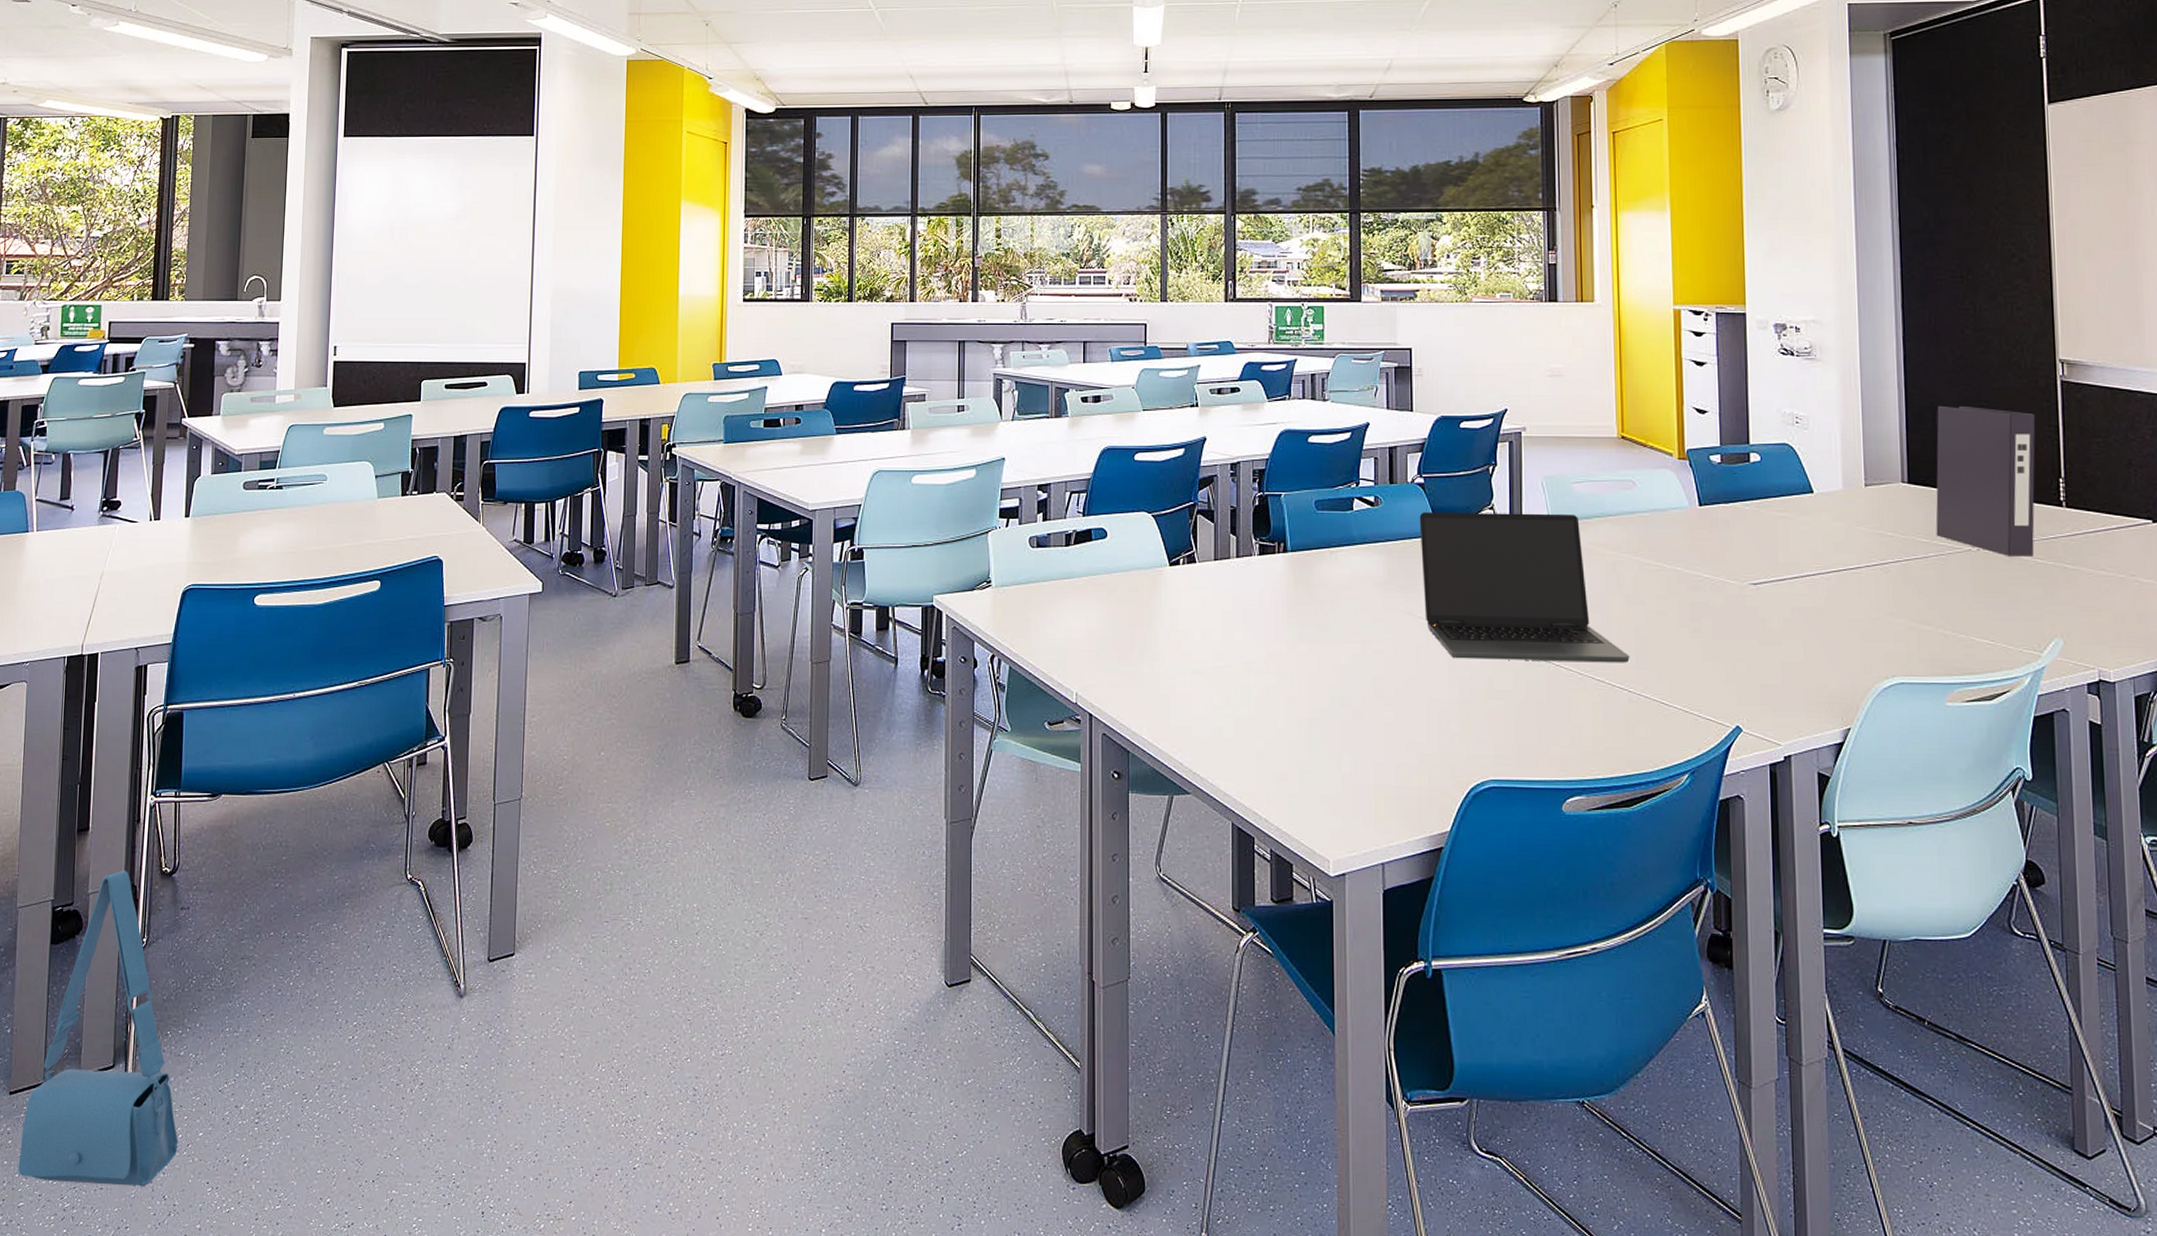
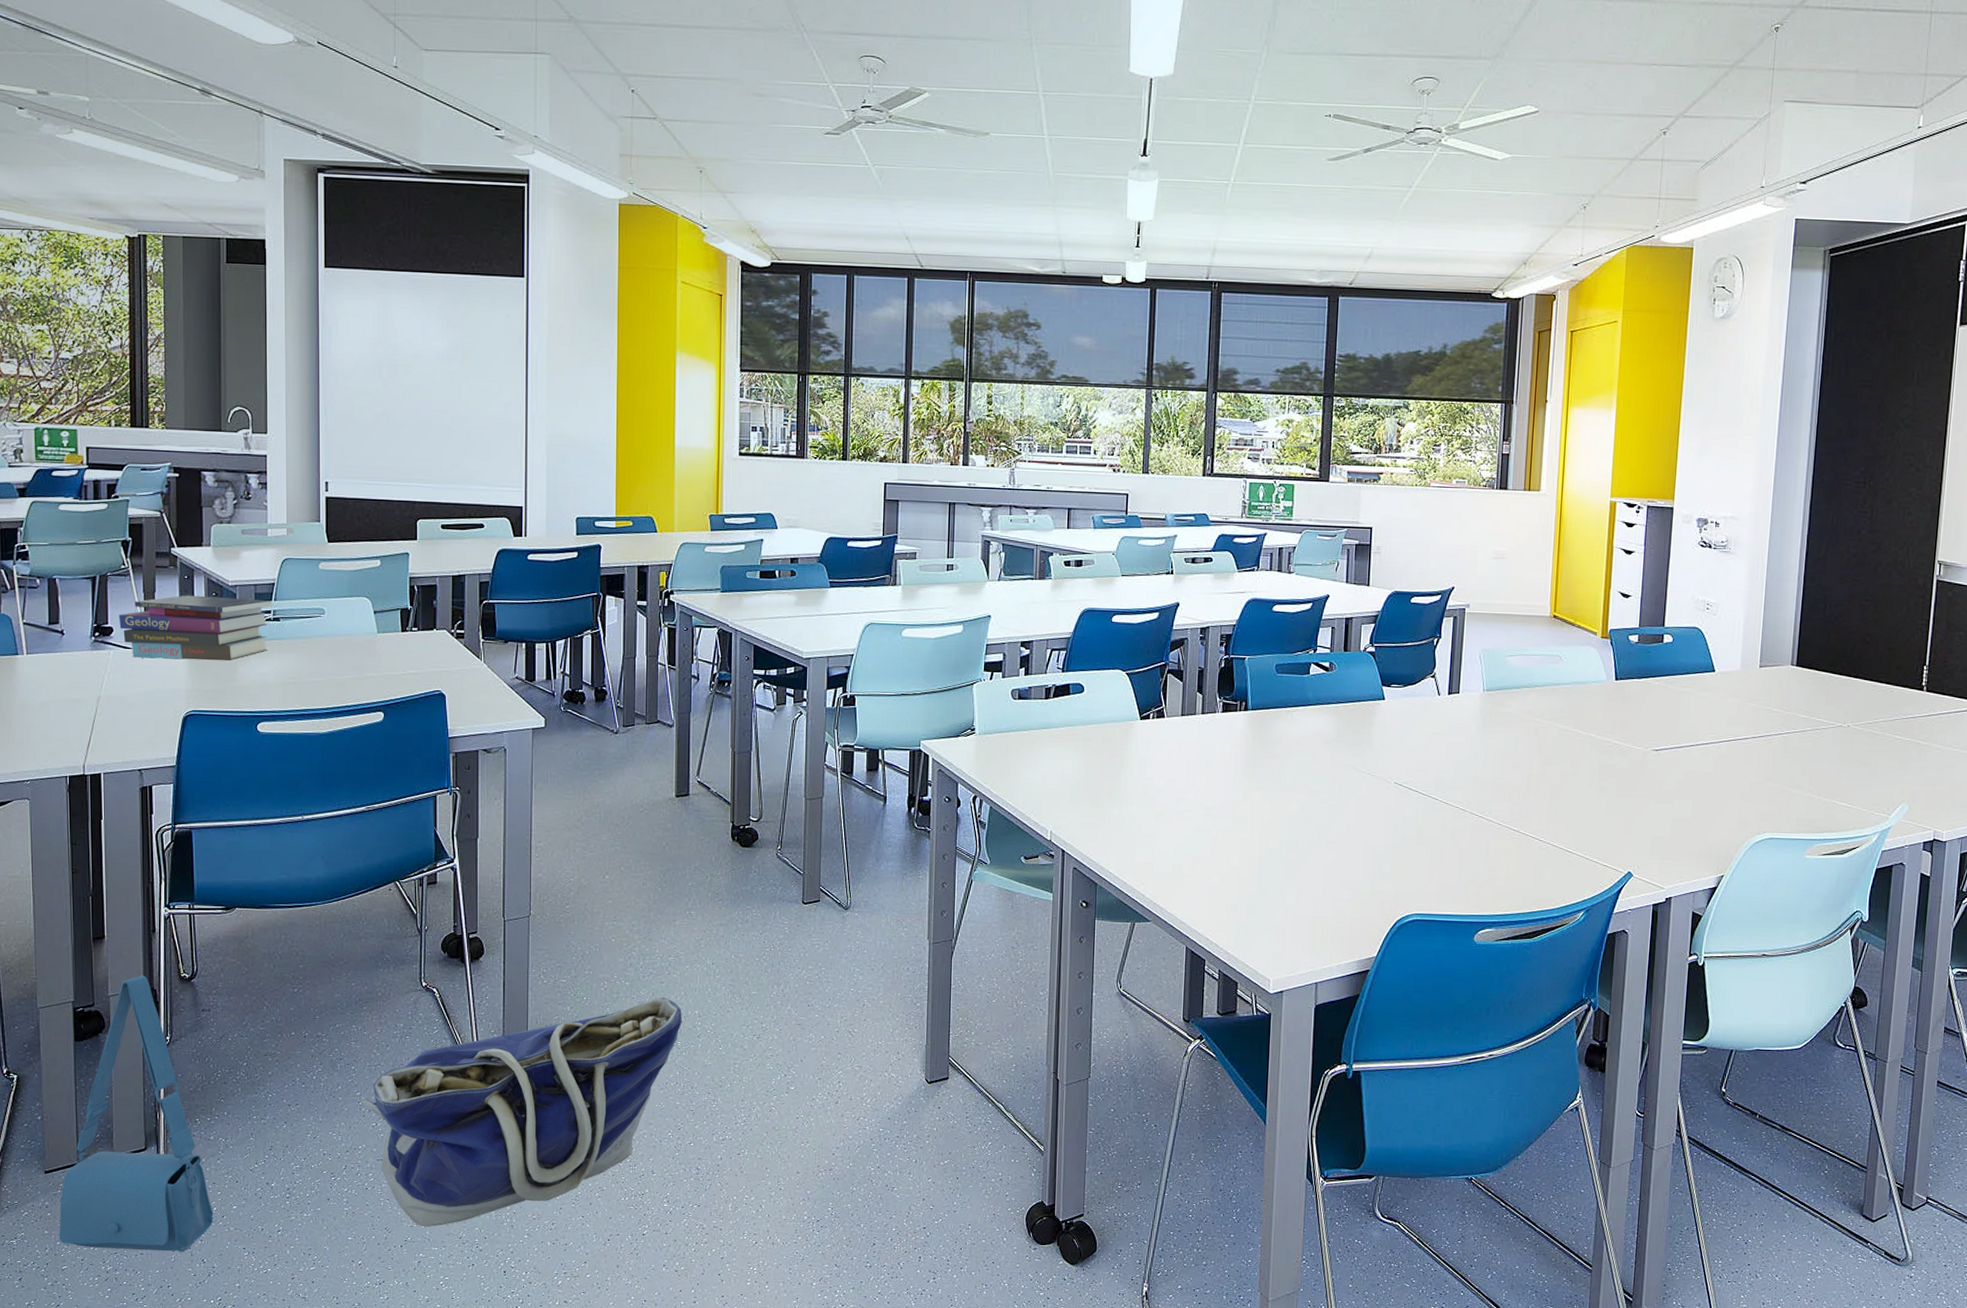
books: none [127,465,277,532] -> present [119,595,273,660]
tote bag: none [340,889,680,1159] -> present [363,997,682,1228]
laptop: present [1419,512,1630,663] -> none [1367,678,1543,816]
binder: present [1935,405,2036,556] -> none [1815,598,1911,733]

